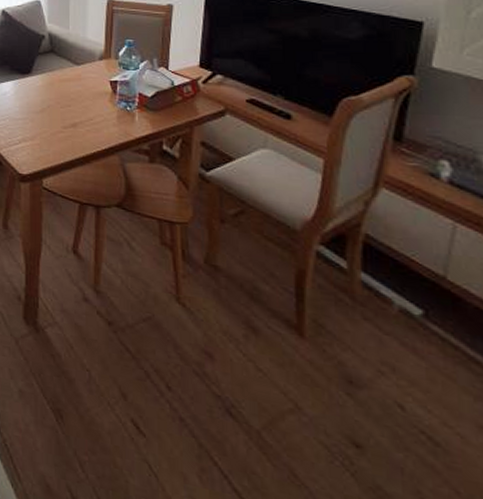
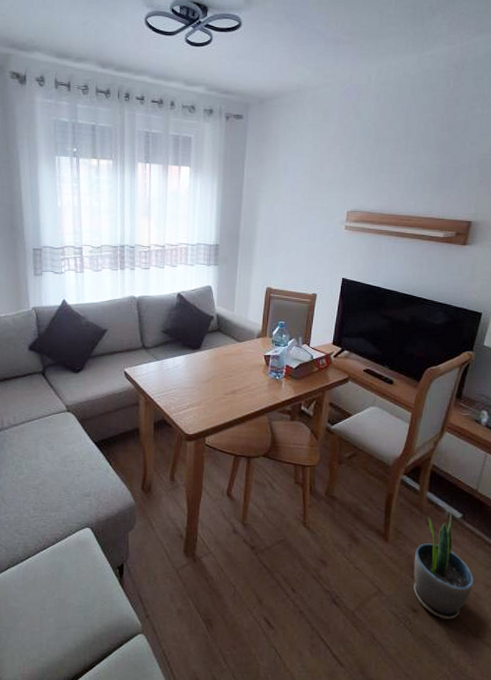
potted plant: none [348,306,455,470] -> present [413,513,474,619]

